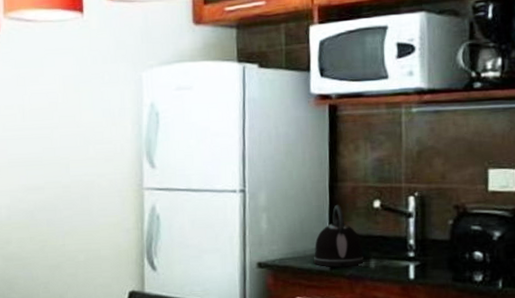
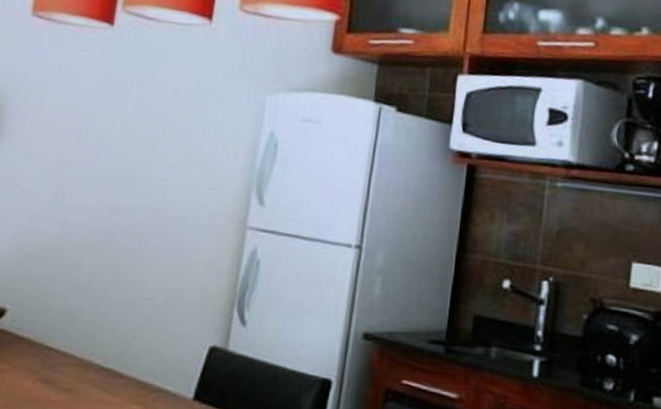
kettle: present [313,204,364,267] -> none [427,277,484,353]

